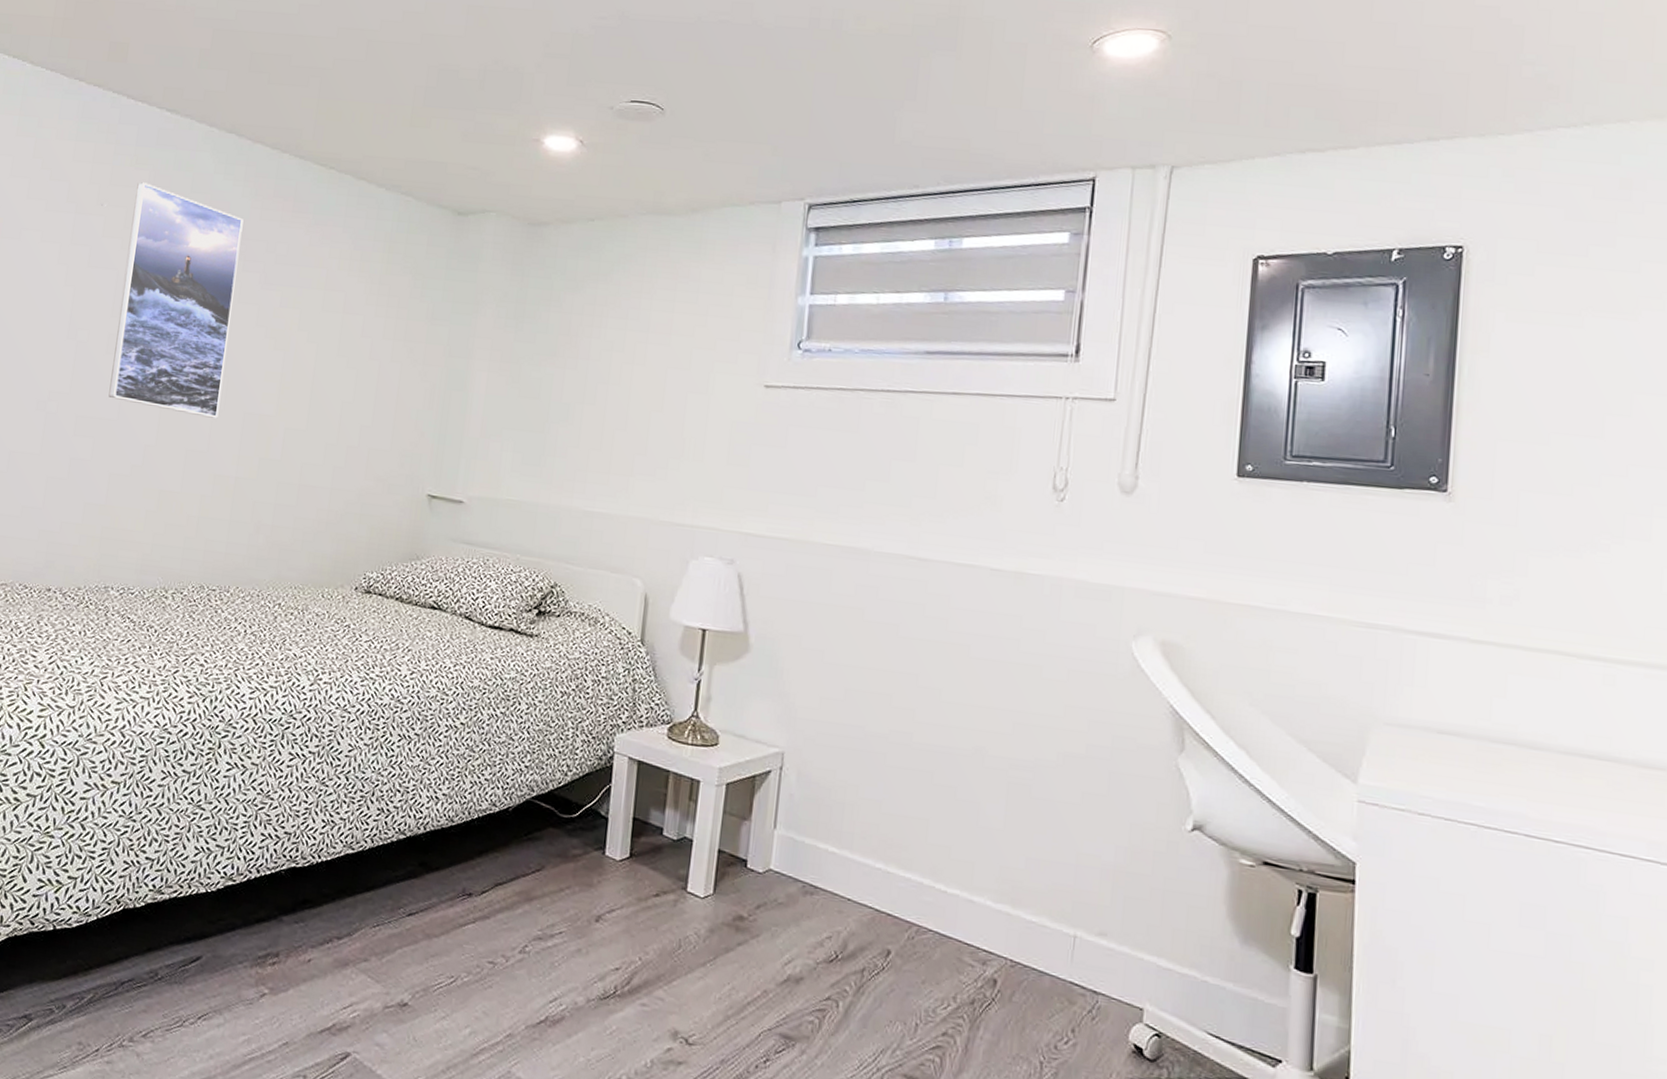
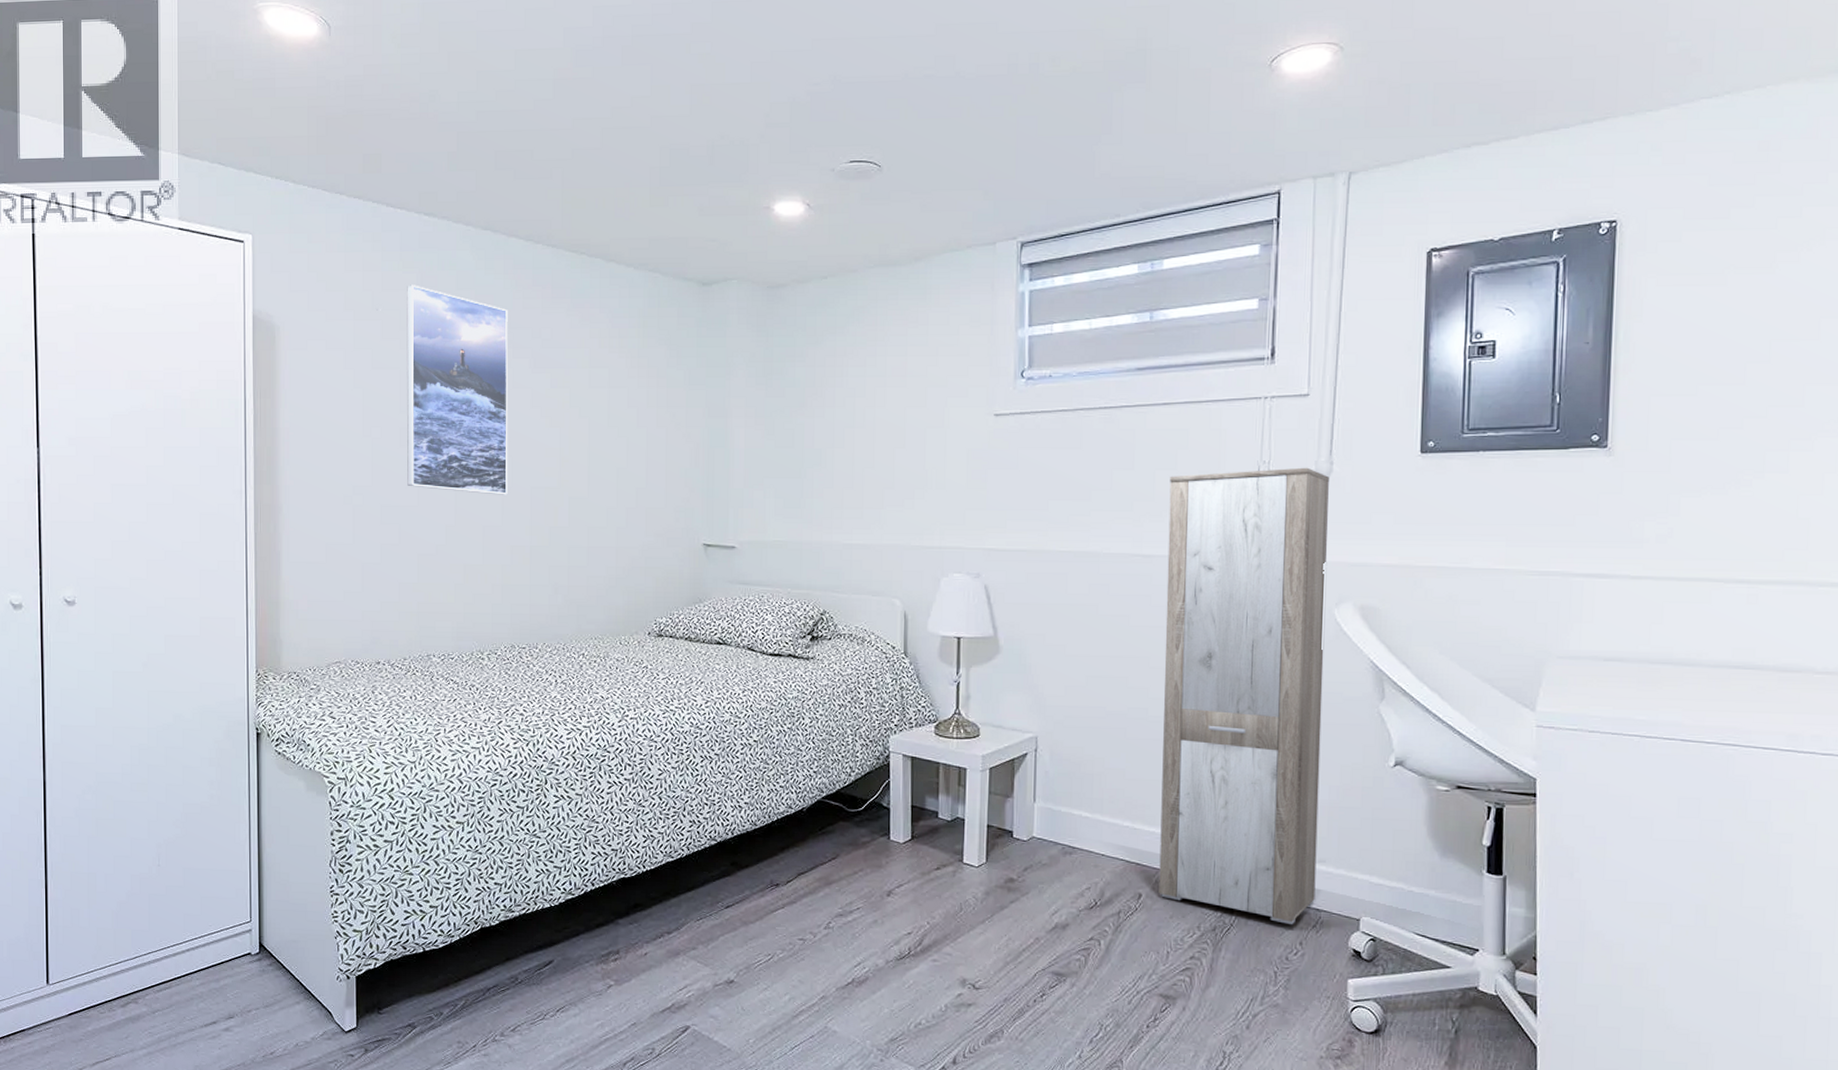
cabinet: none [910,473,1135,1008] -> present [1159,467,1330,925]

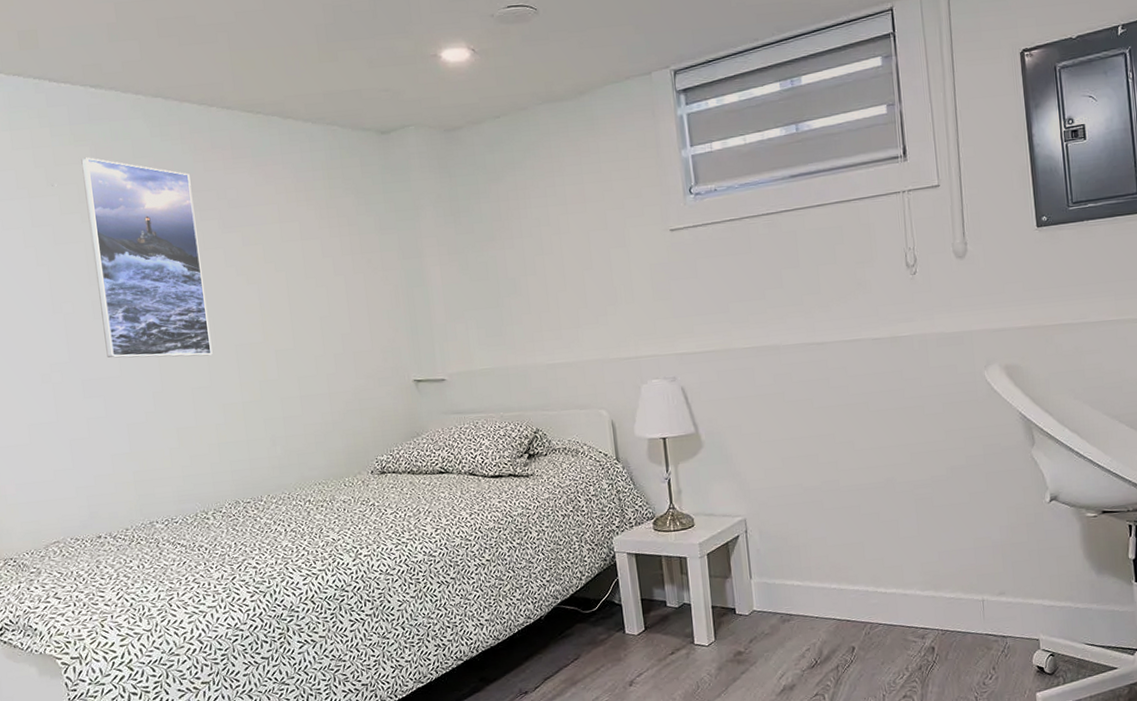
cabinet: present [1159,467,1330,925] -> none [831,249,1001,654]

